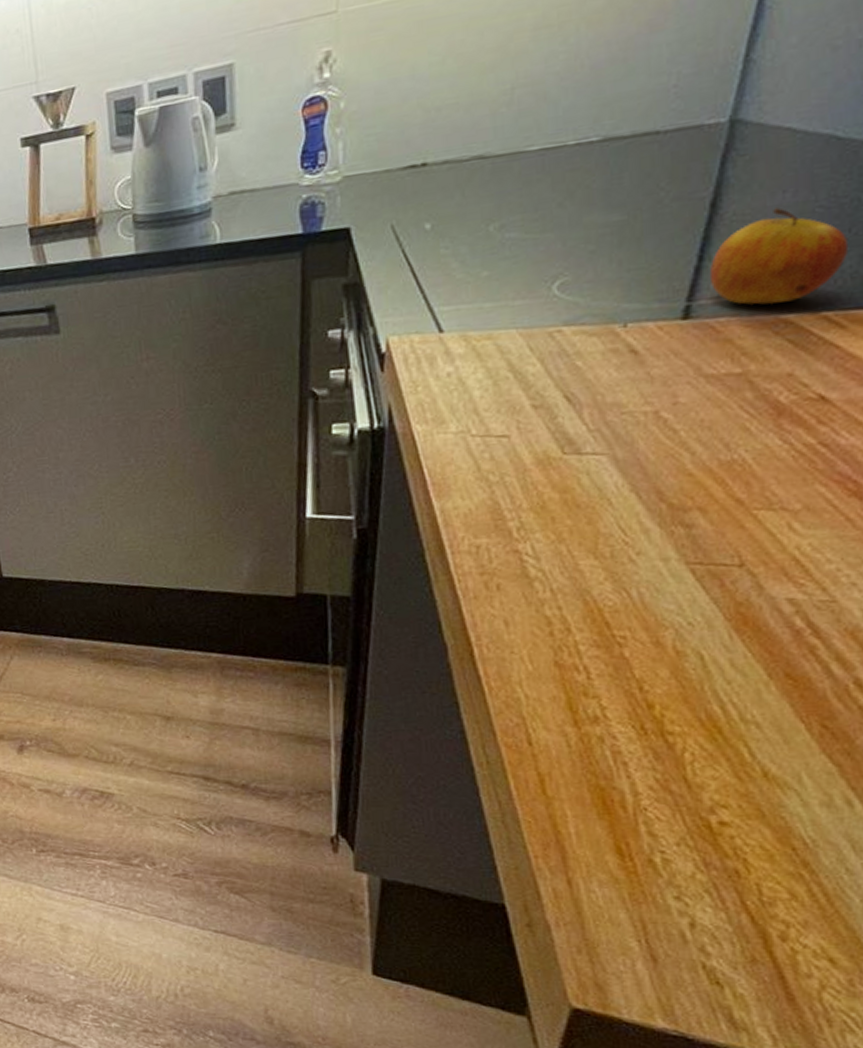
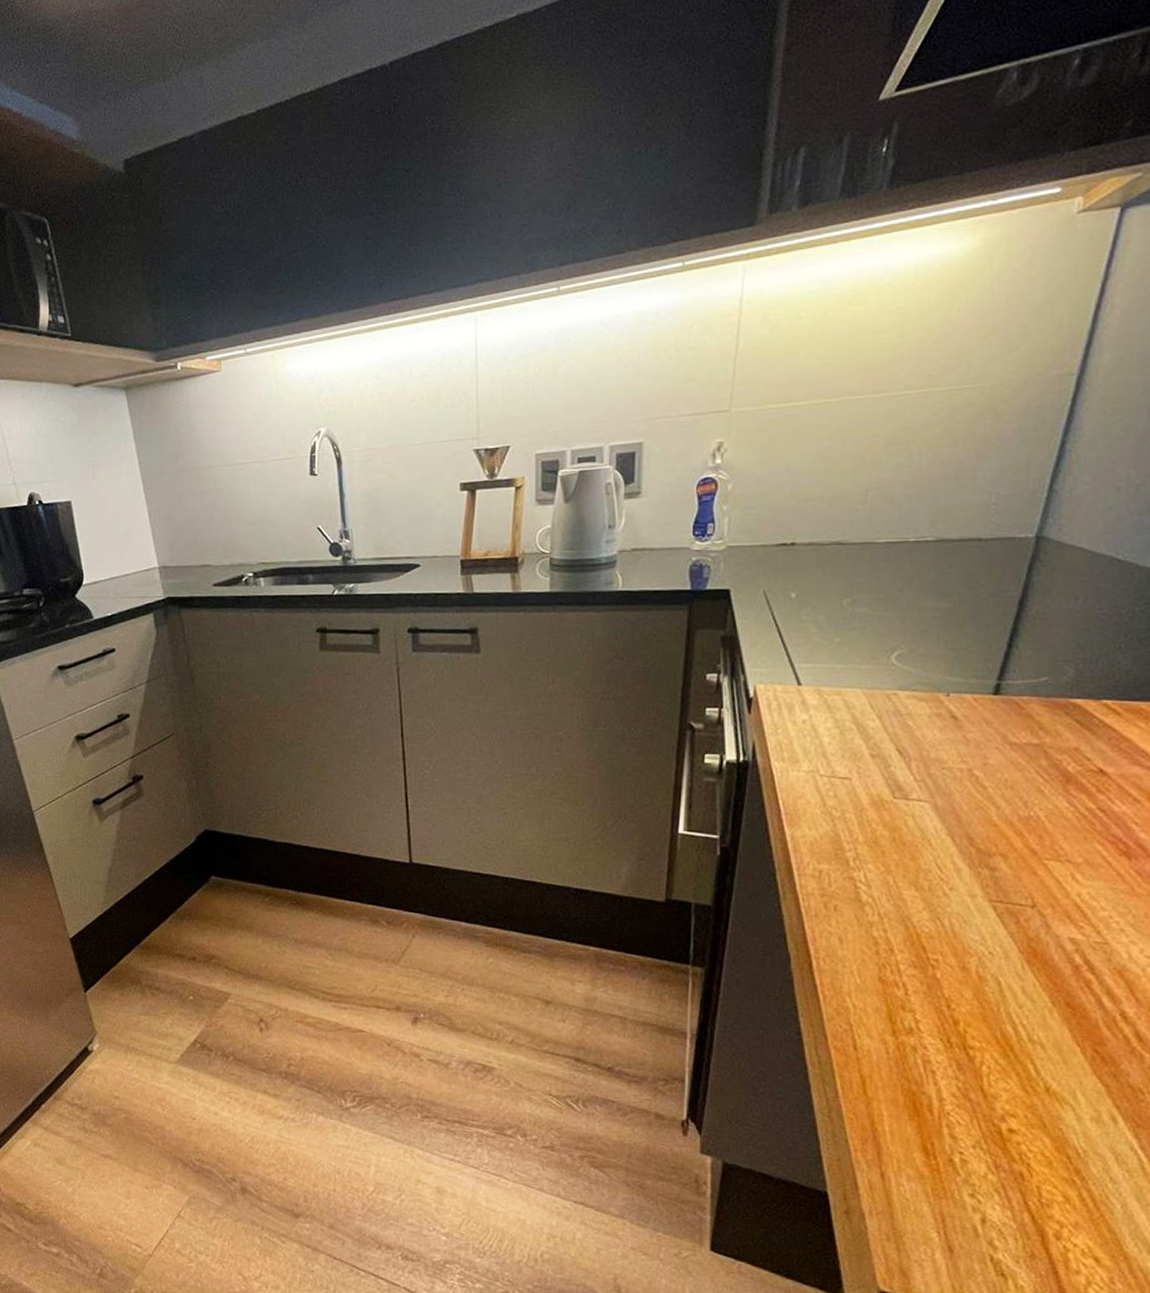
apple: present [709,207,849,305] -> none [1016,611,1125,689]

